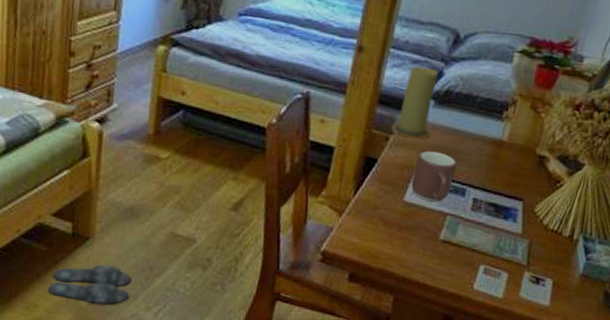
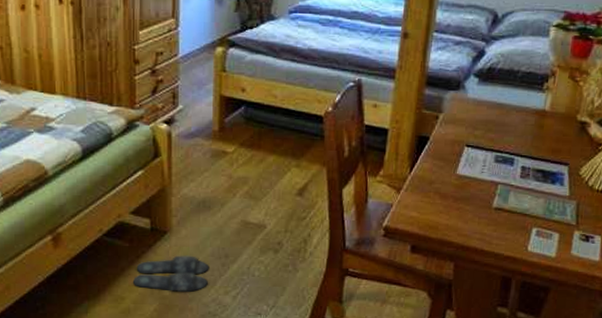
candle: present [391,65,439,140] -> none [439,47,481,116]
mug: present [411,150,458,202] -> none [463,125,504,173]

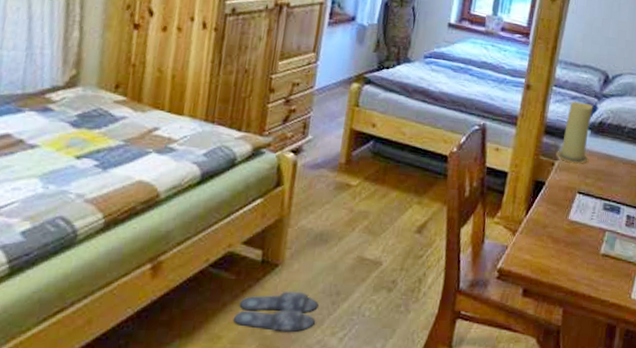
candle: none [439,47,481,116] -> present [555,101,594,165]

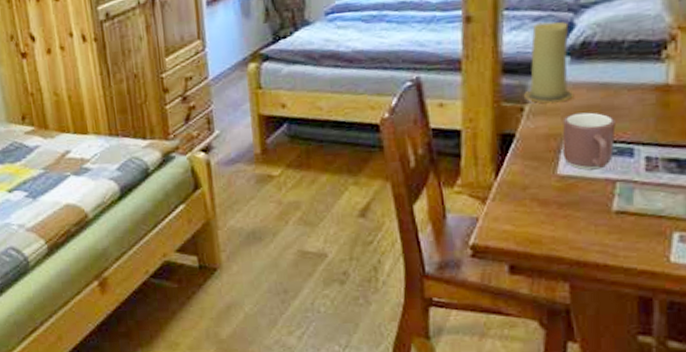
slippers: present [234,291,319,332] -> none [186,293,269,334]
mug: none [575,174,612,220] -> present [562,112,616,170]

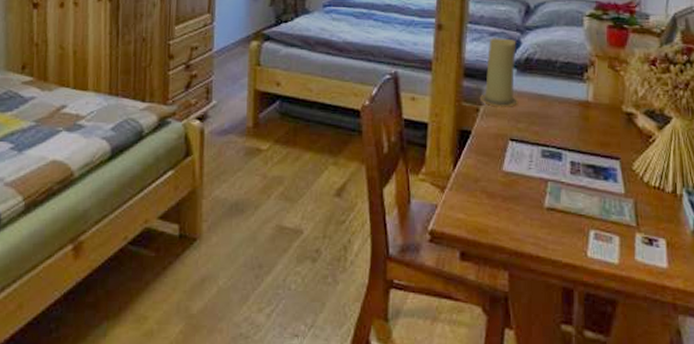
mug: present [562,112,616,170] -> none [508,118,549,169]

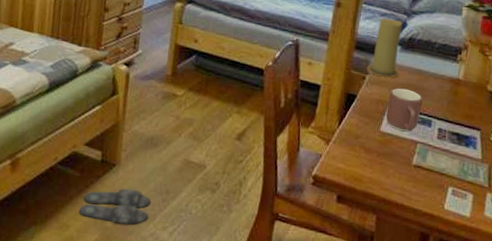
slippers: none [158,266,242,309] -> present [79,188,151,225]
mug: none [508,118,549,169] -> present [386,88,423,132]

